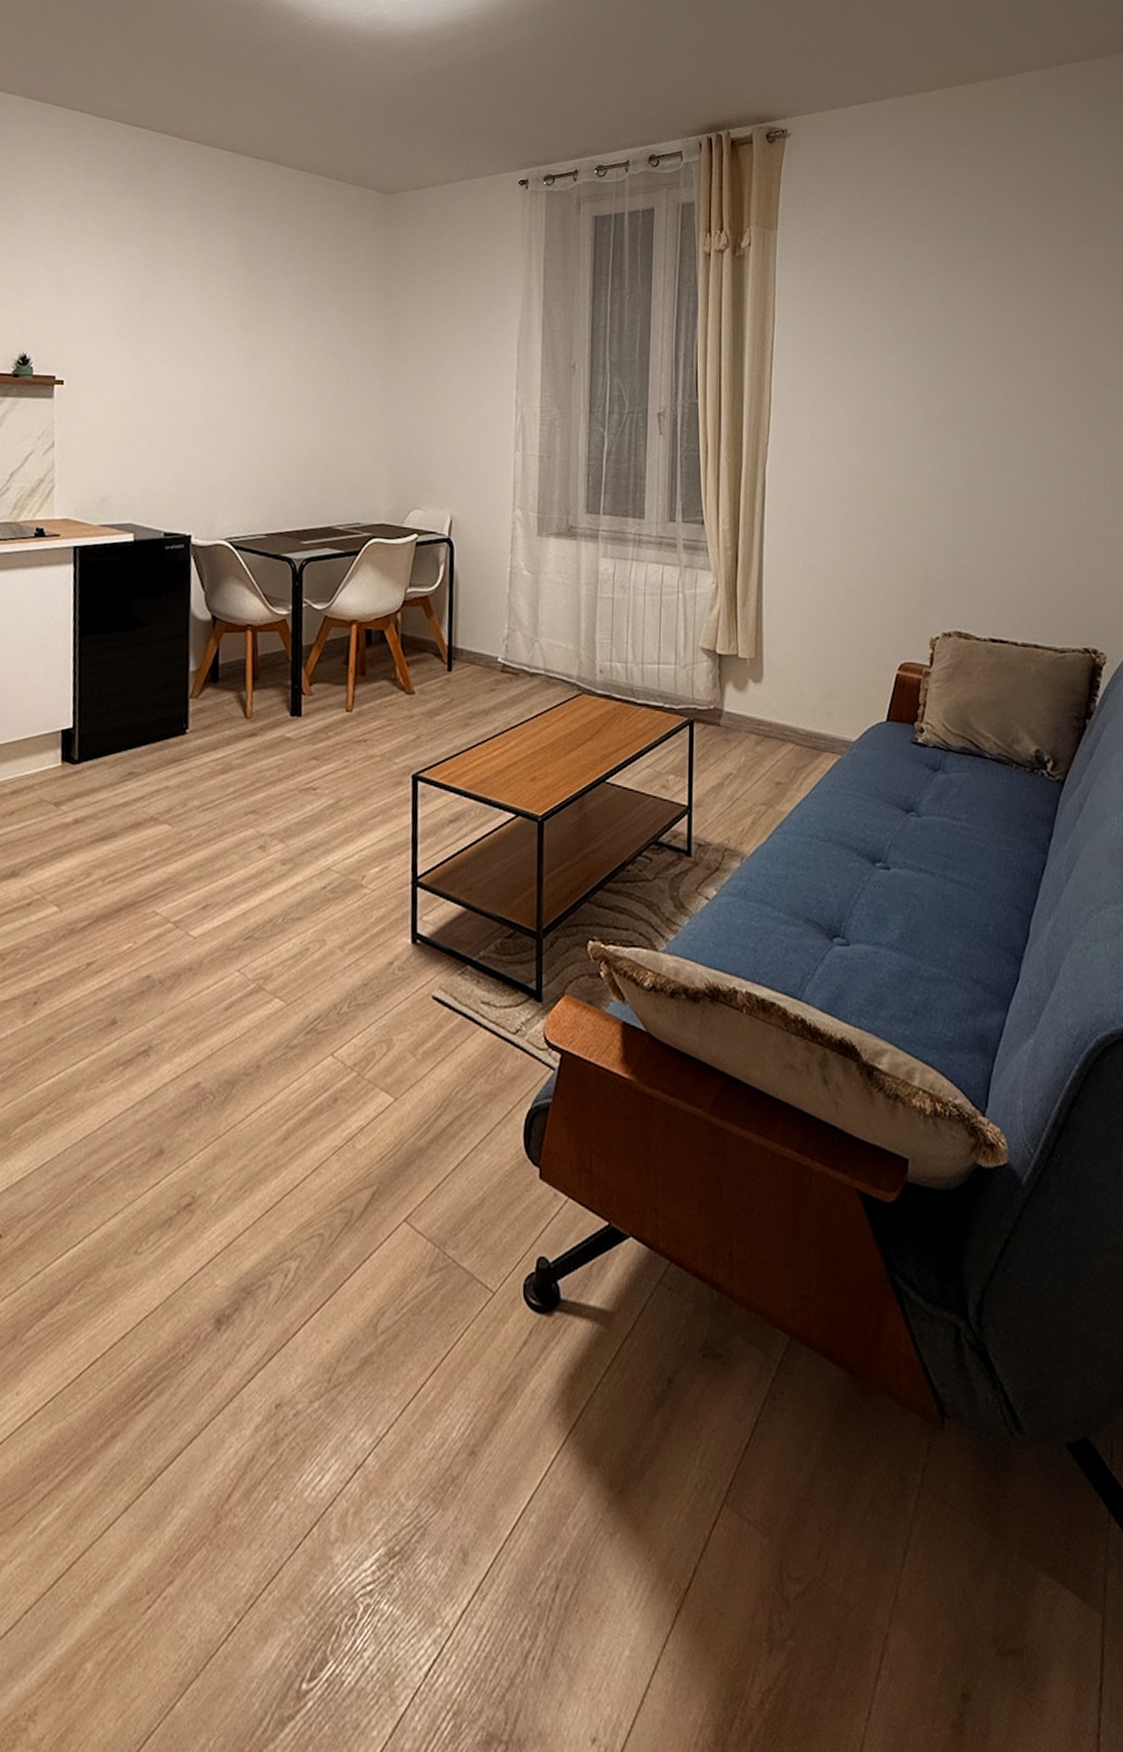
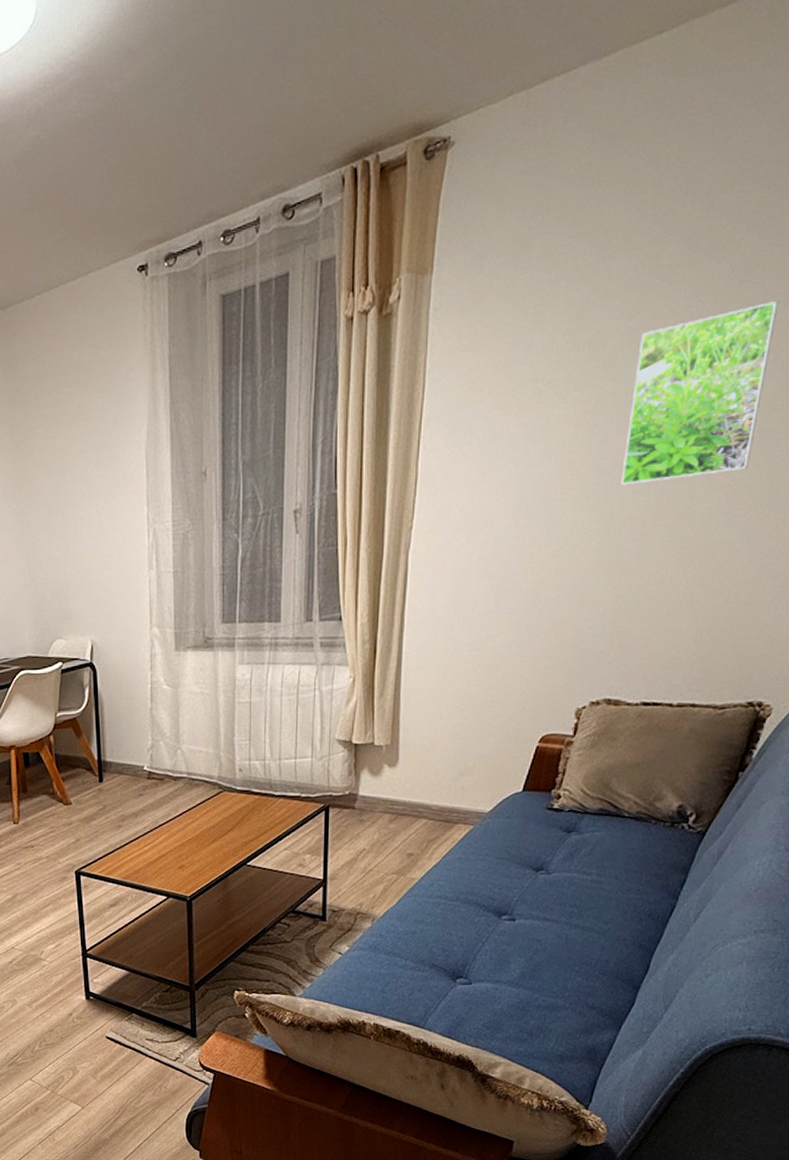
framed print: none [949,297,1059,432] -> present [621,301,779,486]

